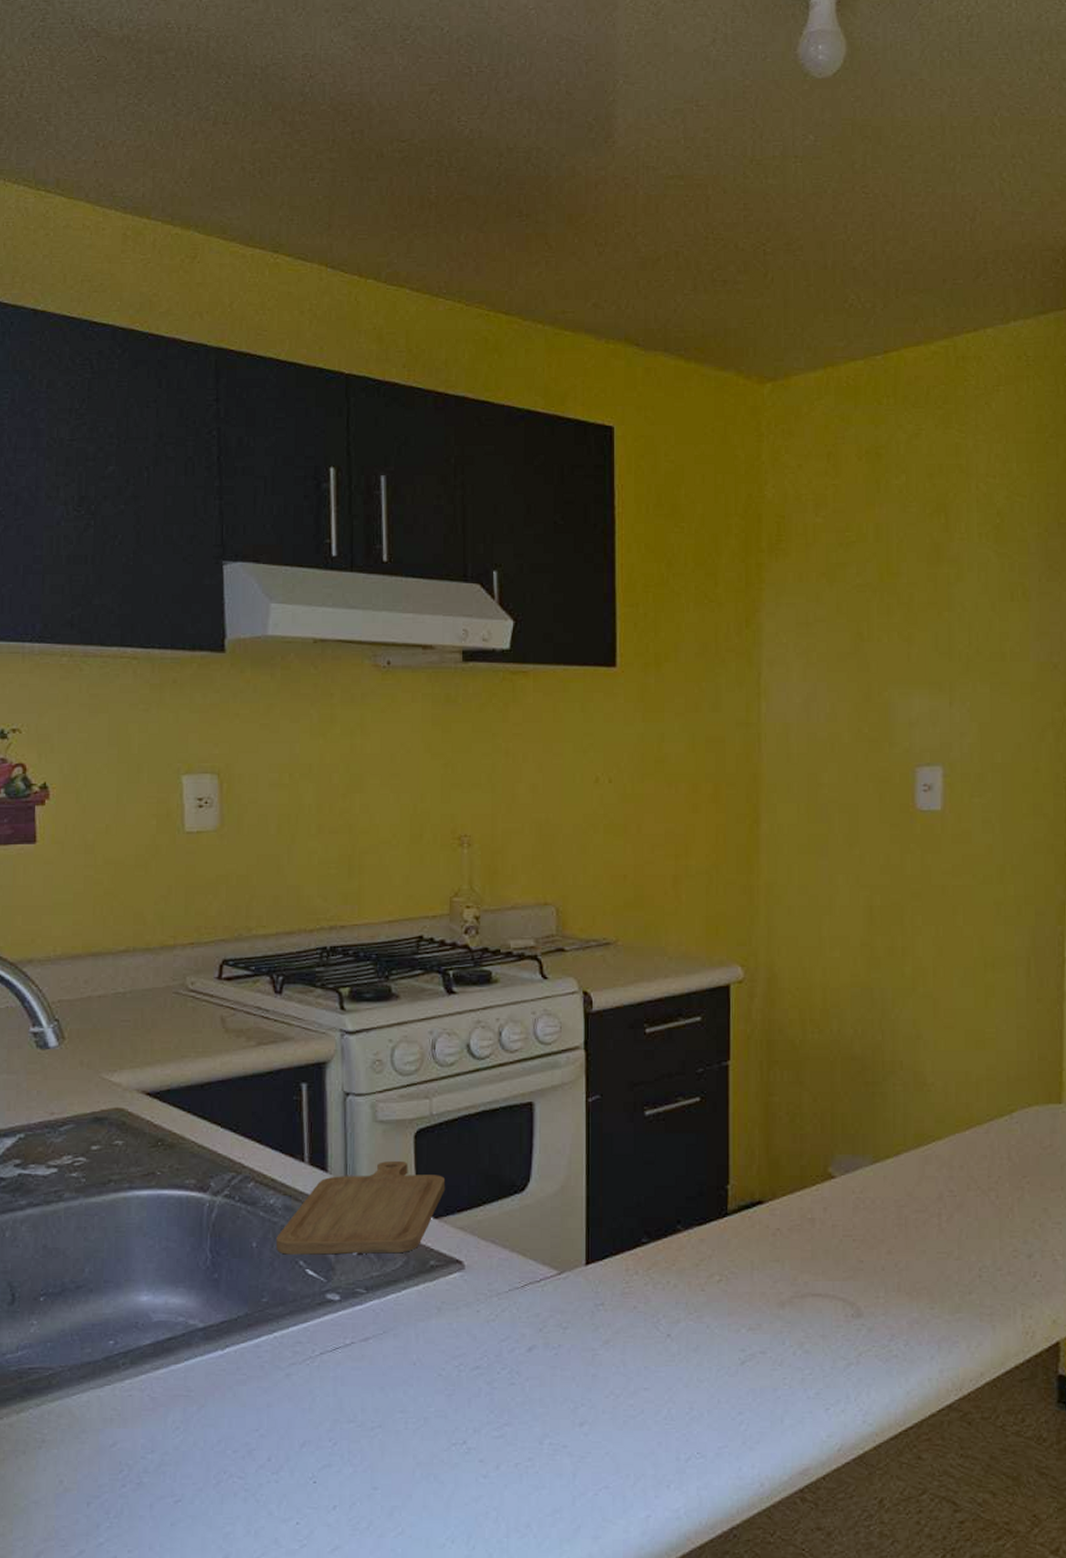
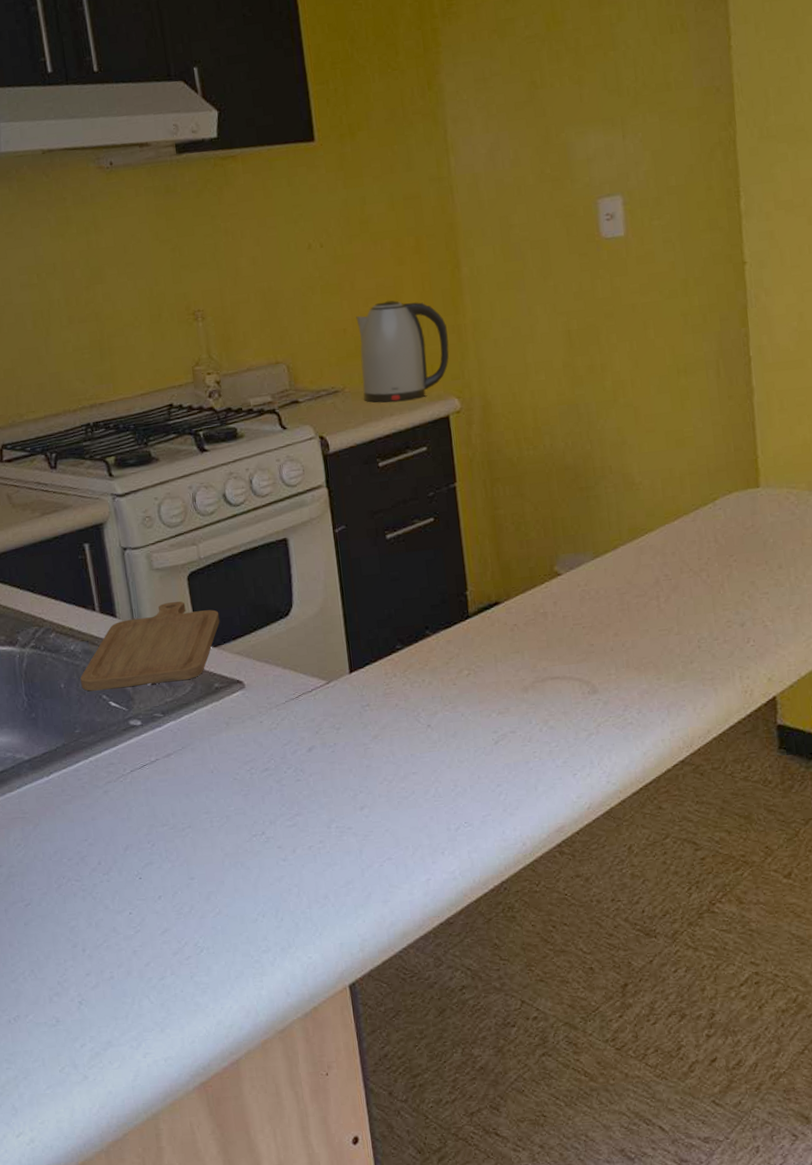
kettle: none [638,849,738,963] -> present [356,300,449,404]

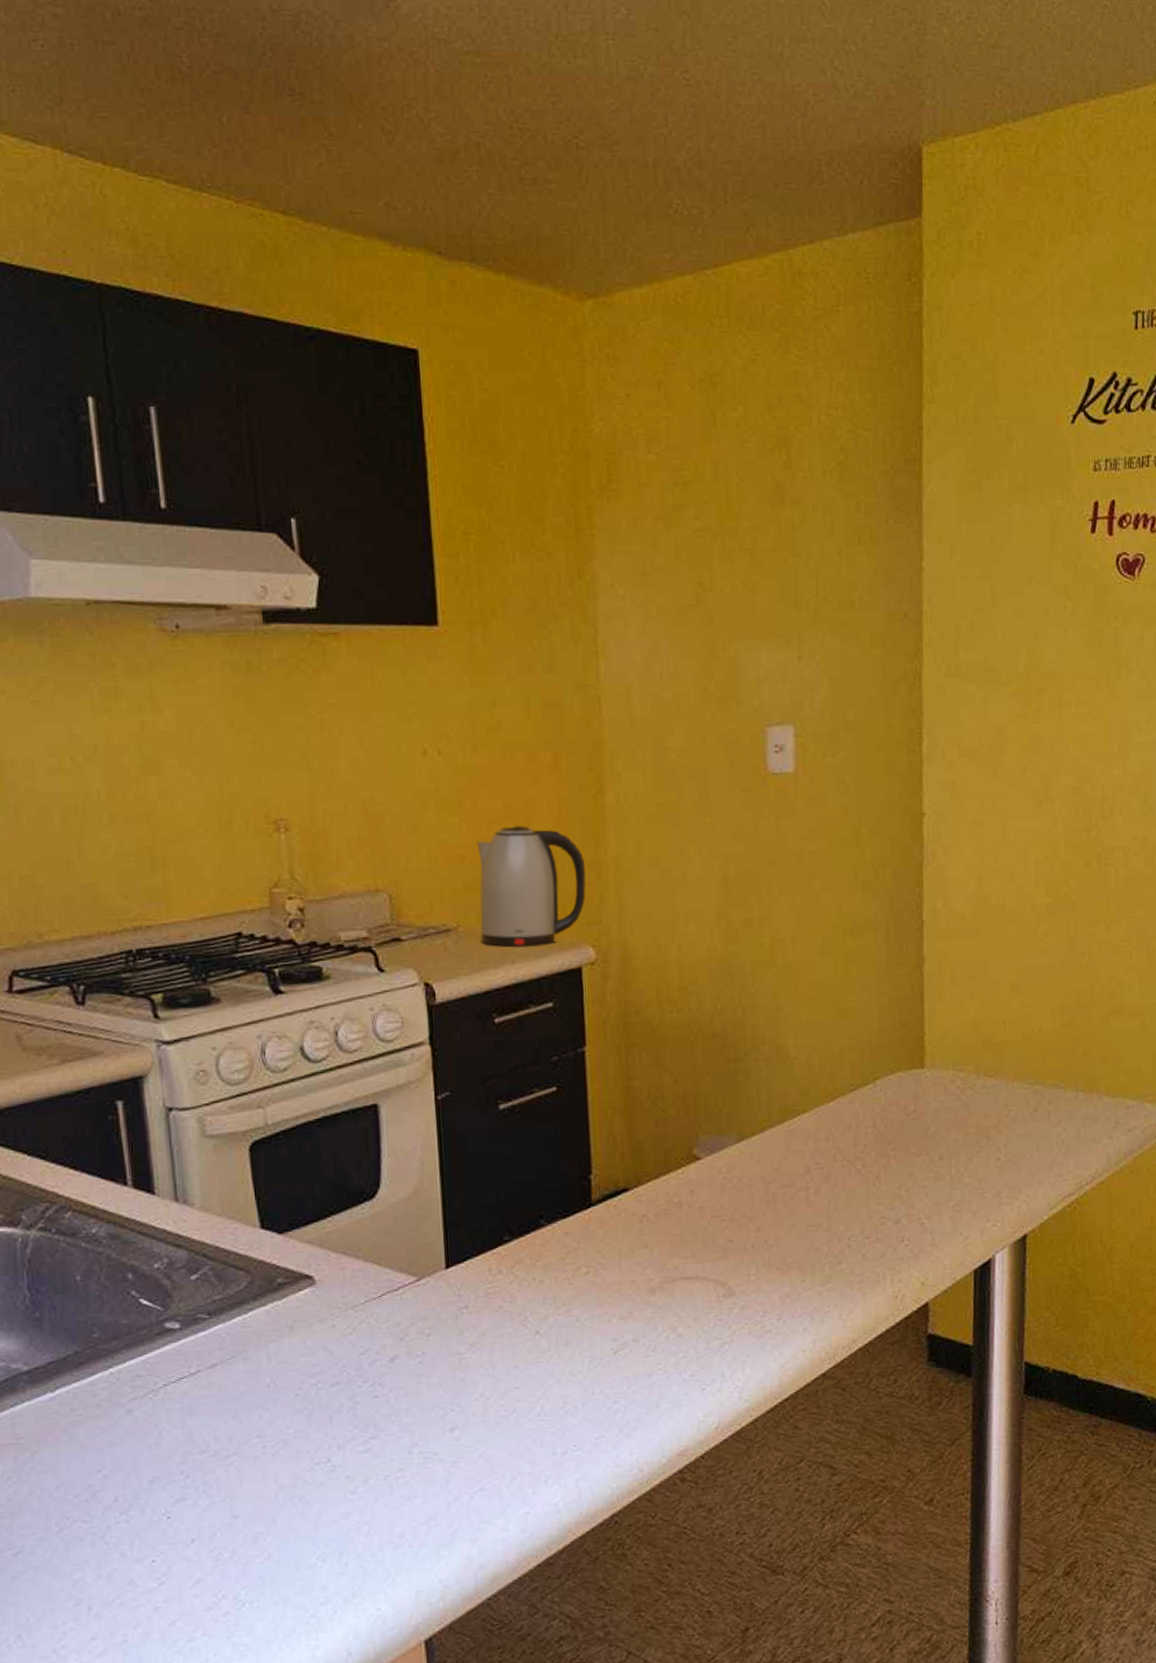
chopping board: present [80,601,220,691] -> none [103,1176,288,1286]

